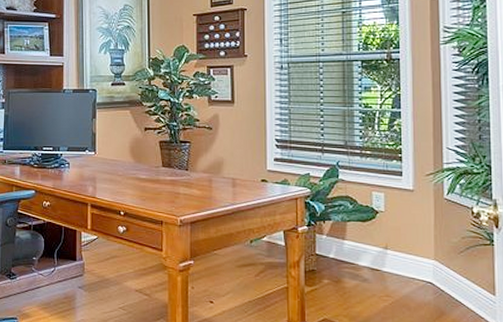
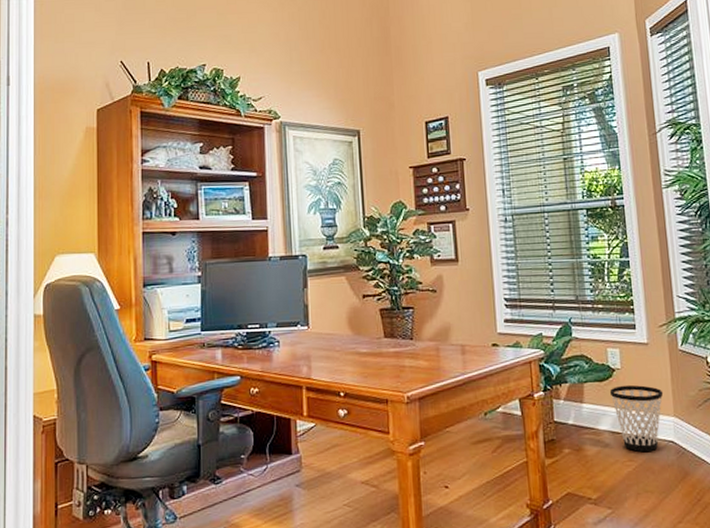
wastebasket: none [371,226,425,289] -> present [609,384,664,452]

